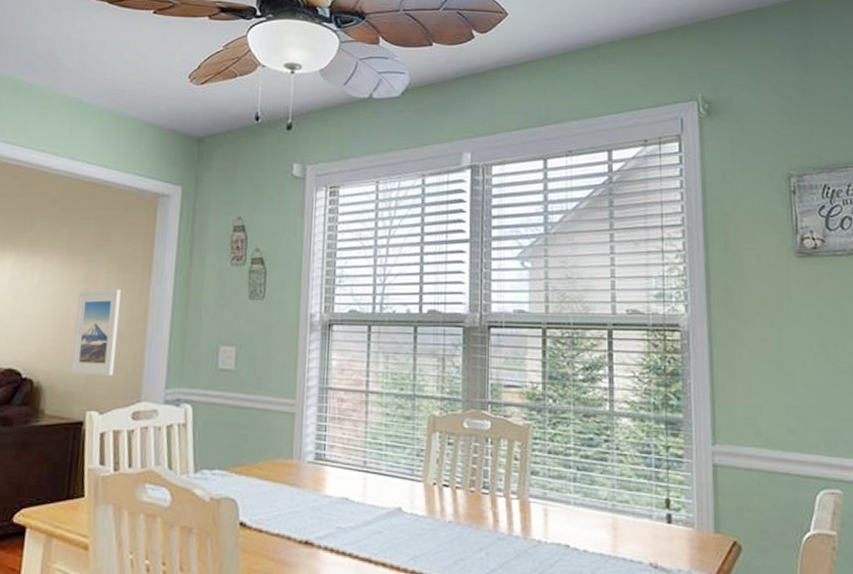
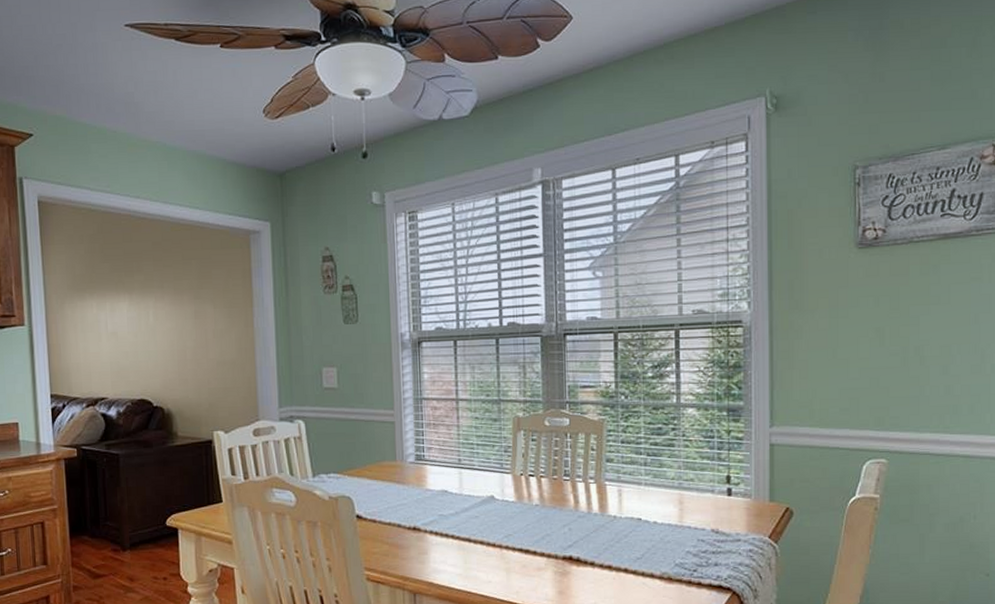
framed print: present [71,289,122,377] -> none [191,322,233,400]

